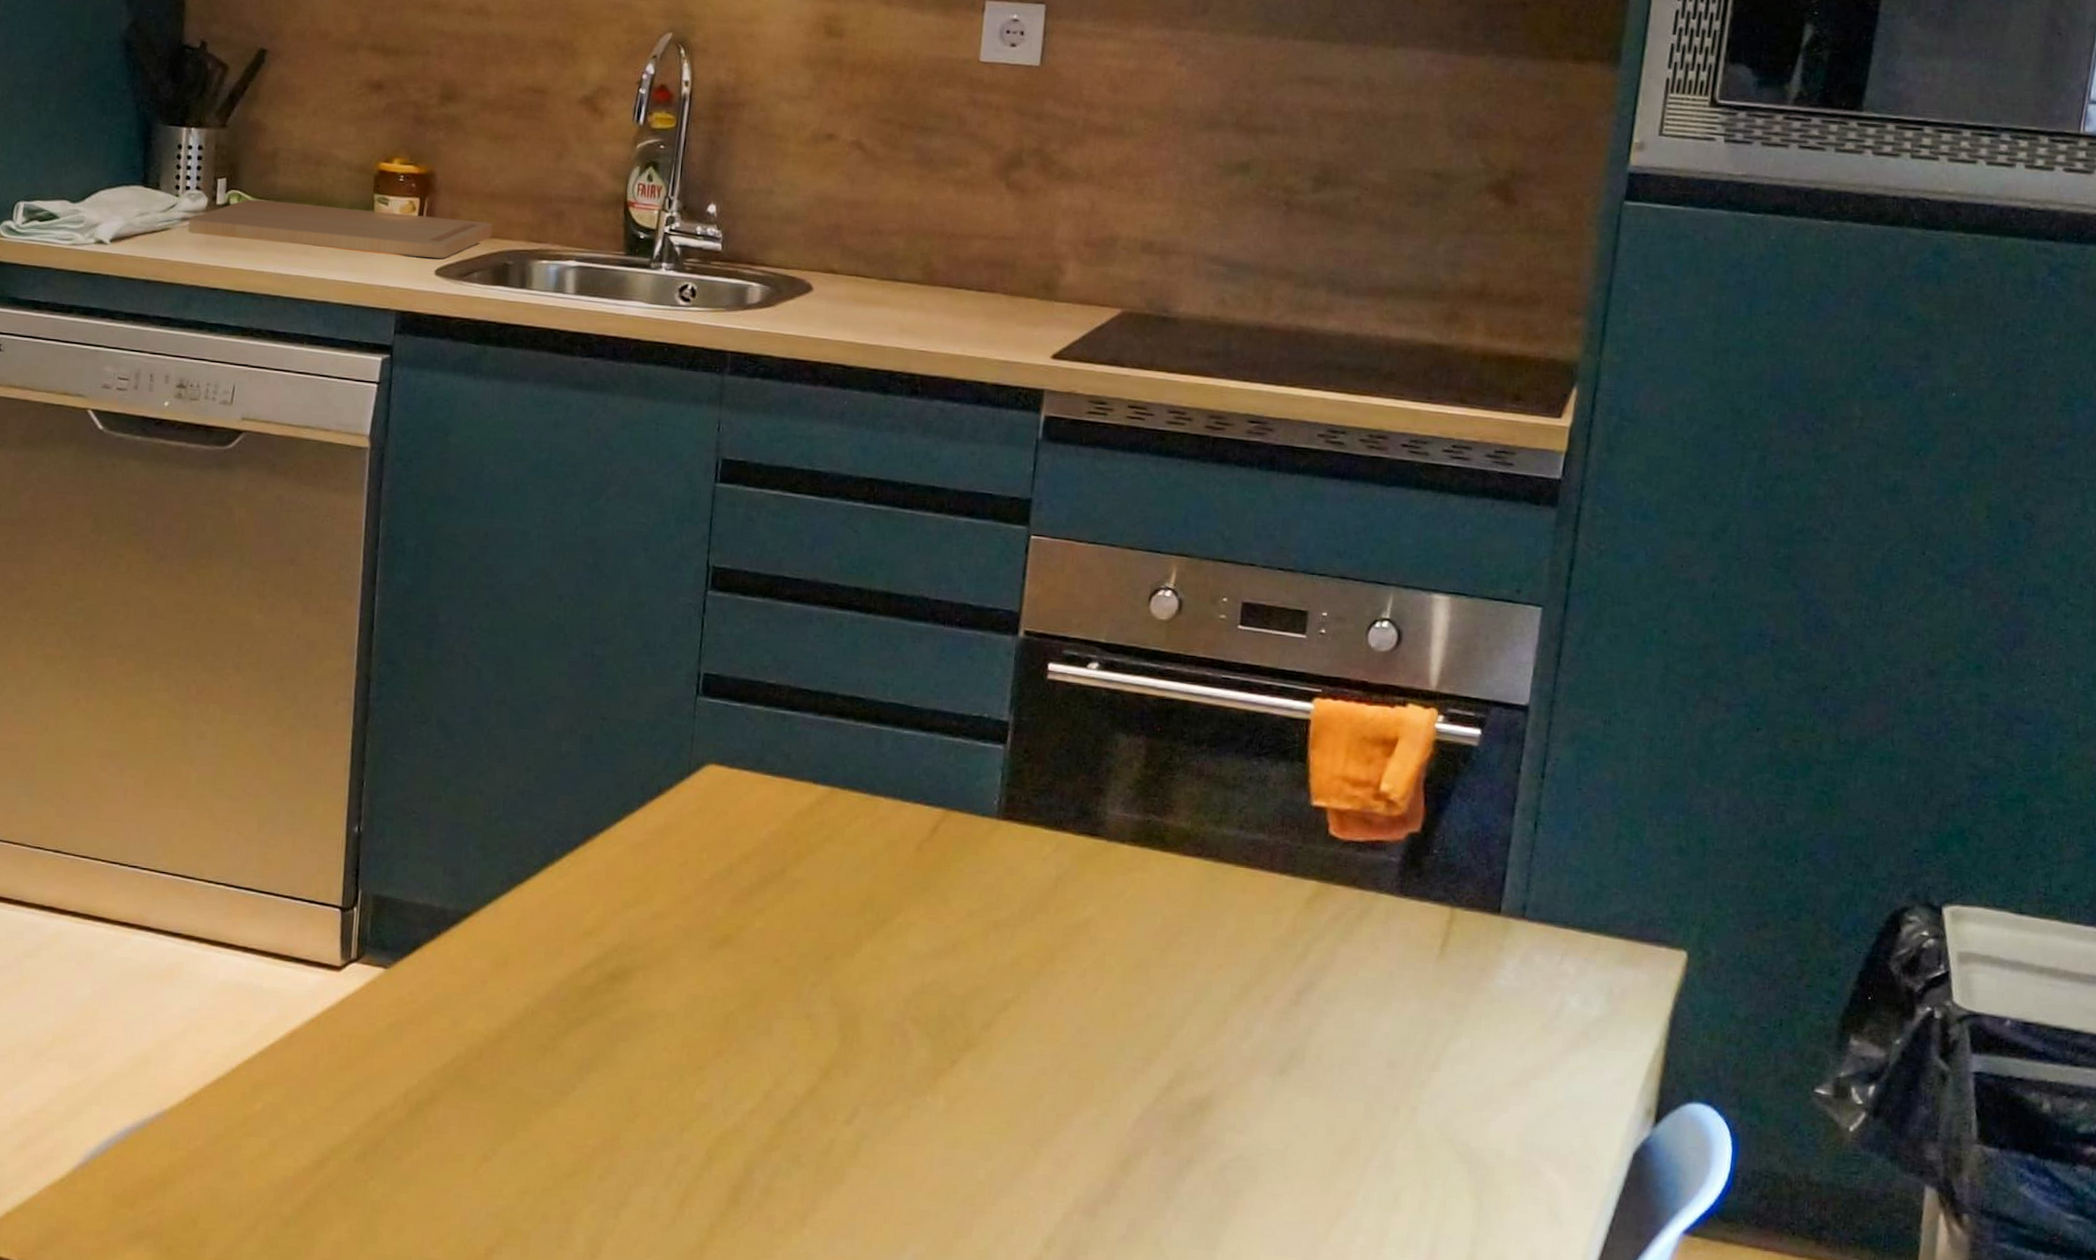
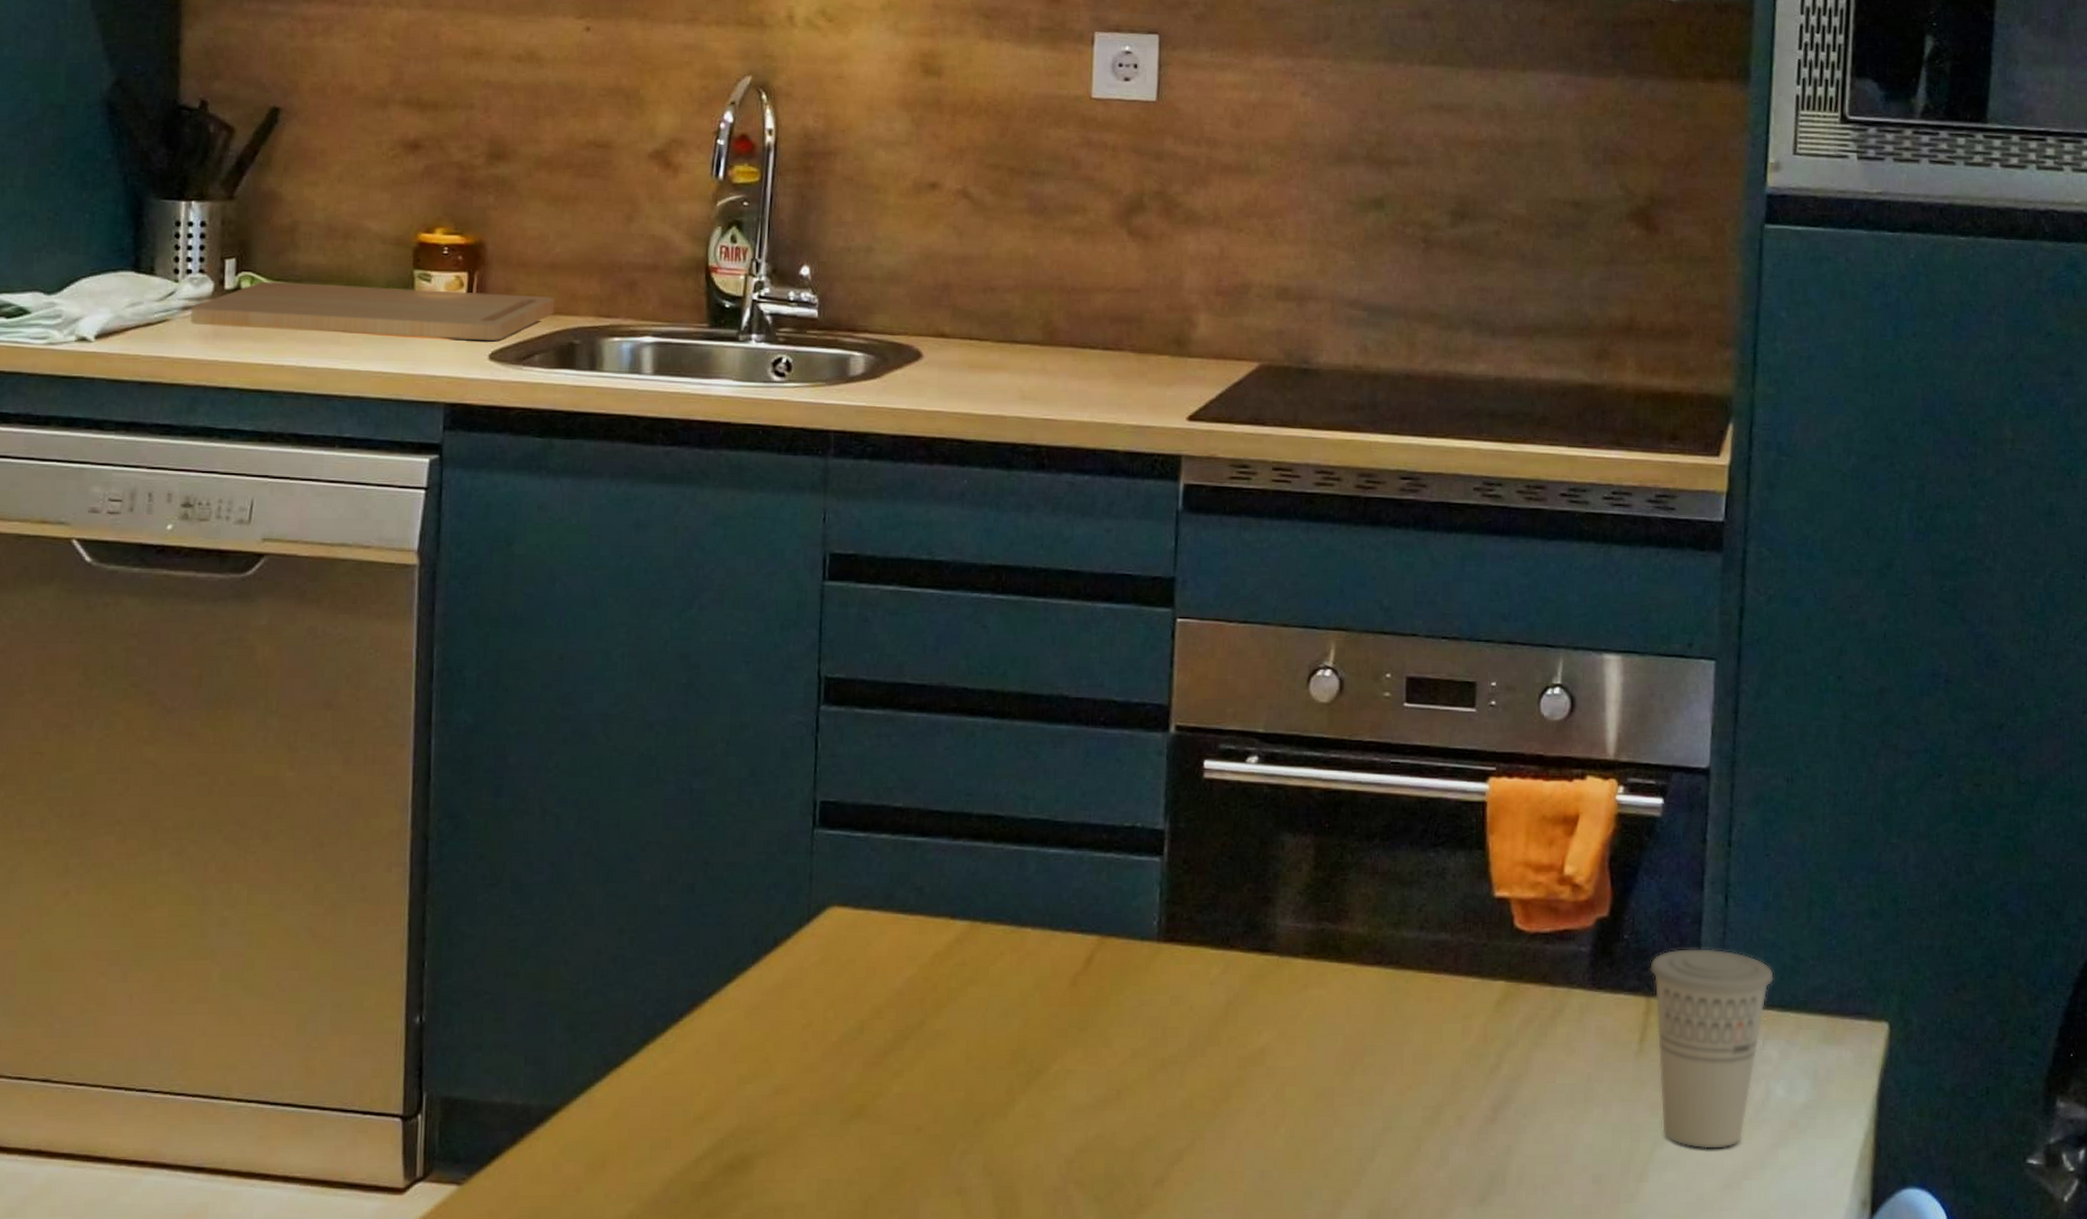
cup: none [1455,866,1578,1050] -> present [1649,947,1775,1150]

